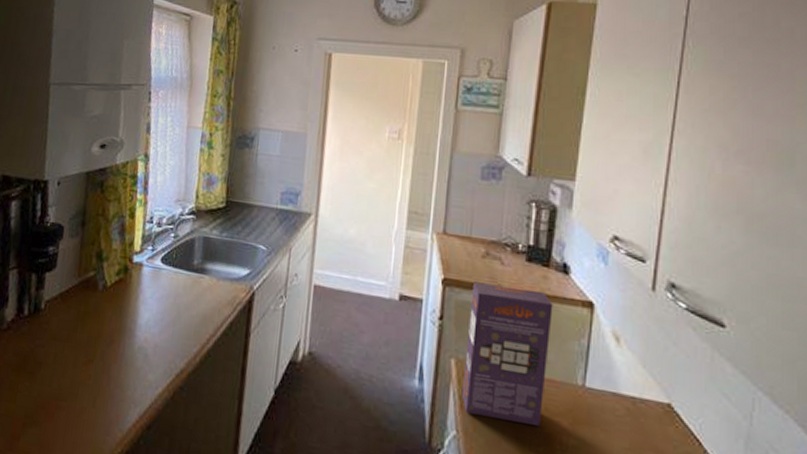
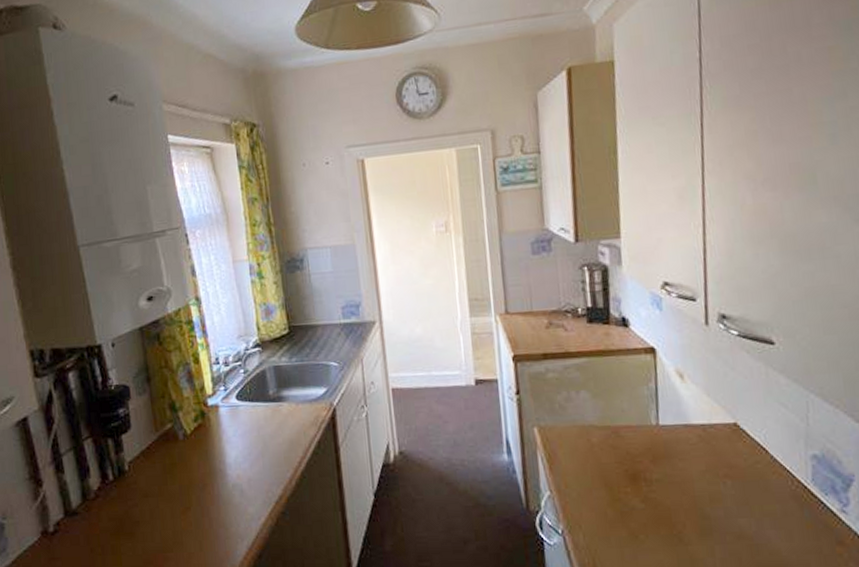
cereal box: present [461,282,553,426] -> none [542,348,625,473]

